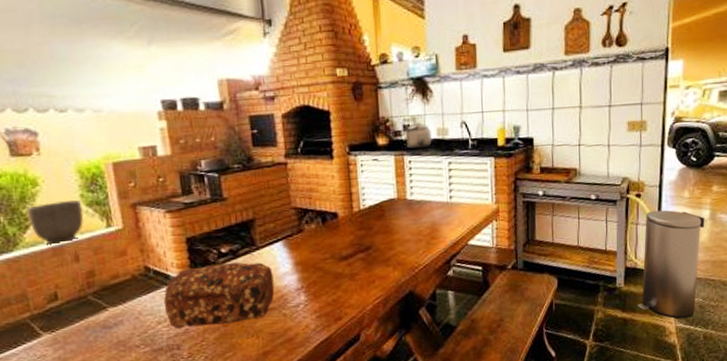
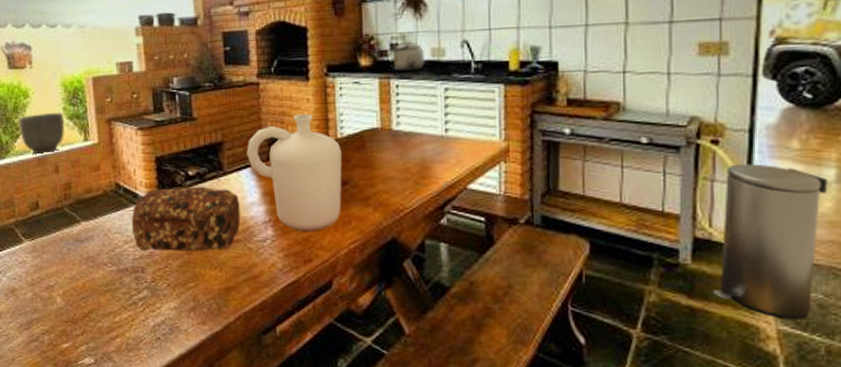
water jug: none [277,189,366,294] -> present [246,114,343,231]

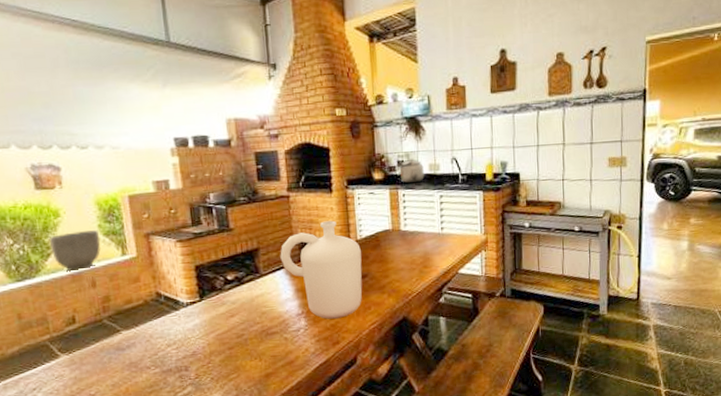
bread loaf: present [131,186,241,251] -> none [173,288,277,351]
pedal bin: present [712,163,828,320] -> none [619,241,684,345]

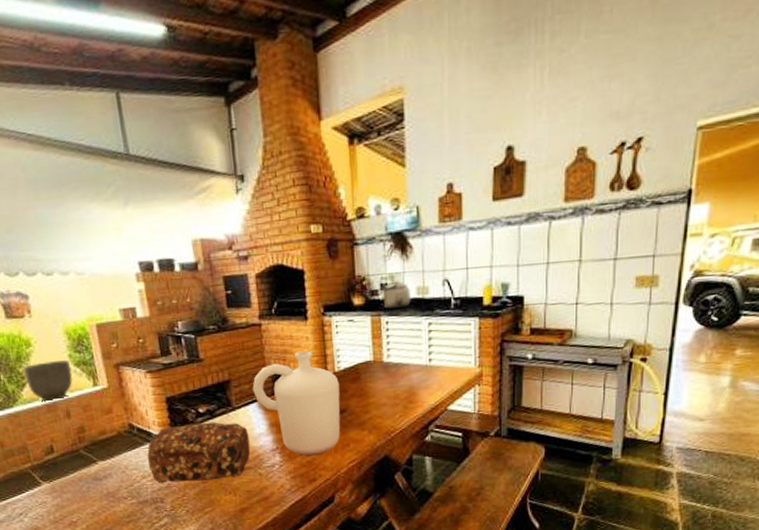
bread loaf: none [173,288,277,351] -> present [147,422,251,483]

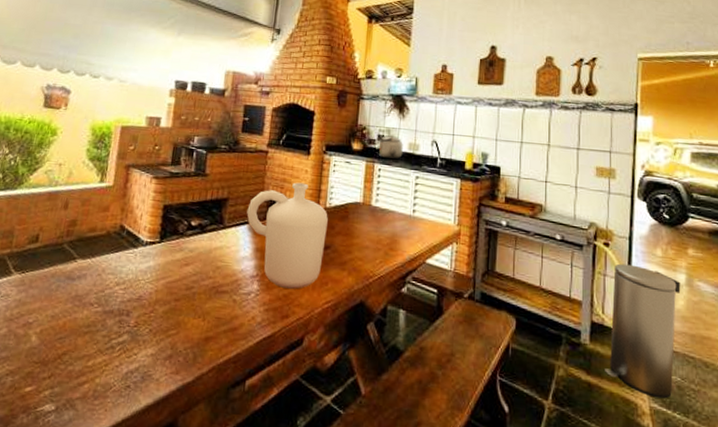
planter: present [22,360,73,401] -> none [38,152,85,190]
bread loaf: present [147,422,251,483] -> none [126,234,233,300]
pedal bin: none [634,376,723,495] -> present [604,263,681,399]

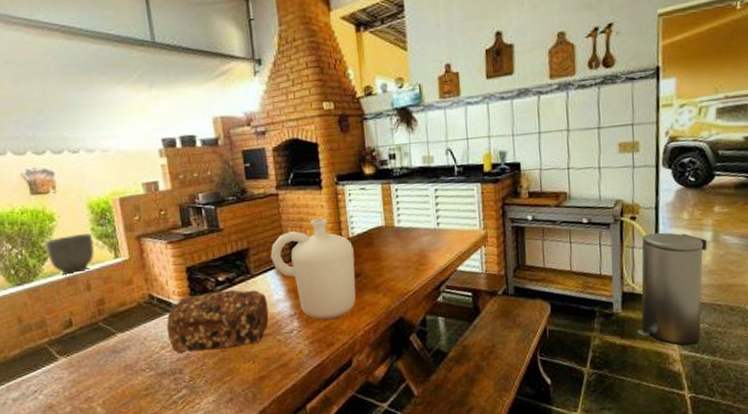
planter: none [38,152,85,190] -> present [45,233,94,274]
bread loaf: none [126,234,233,300] -> present [166,289,269,354]
kettle: present [377,134,403,160] -> none [388,151,418,178]

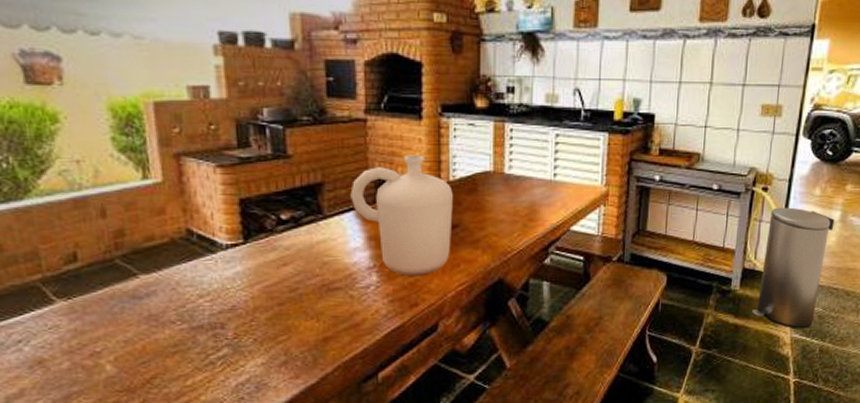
planter: present [45,233,94,274] -> none [43,144,114,194]
bread loaf: present [166,289,269,354] -> none [207,231,342,304]

